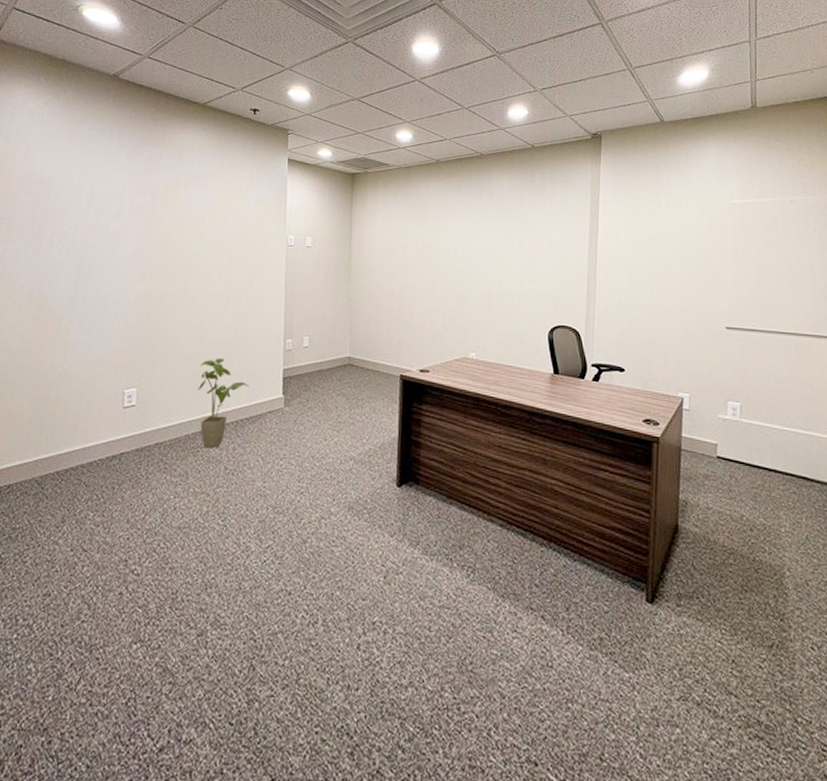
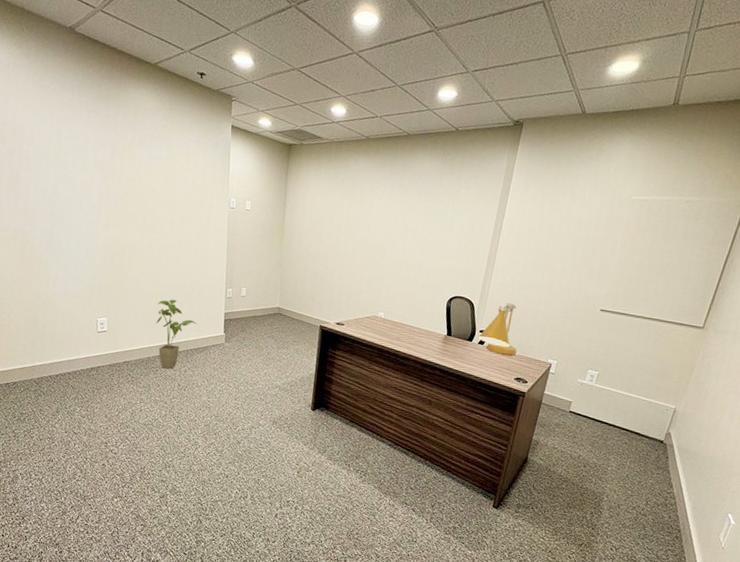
table lamp: none [591,329,639,392] -> present [478,303,517,356]

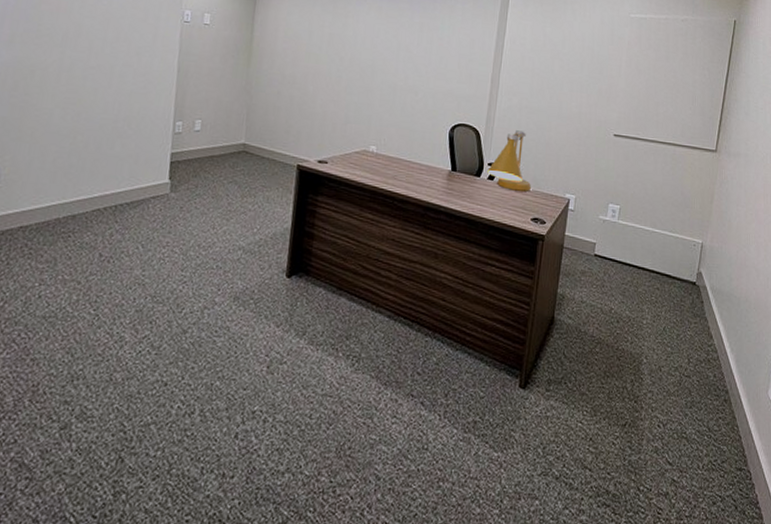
house plant: present [155,299,198,369] -> none [71,137,132,233]

